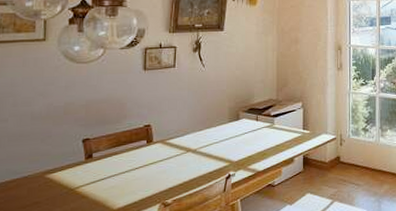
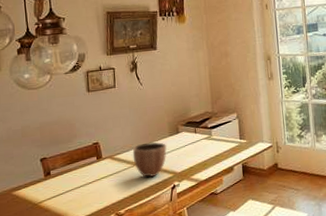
decorative bowl: none [187,127,226,166] -> present [132,142,168,178]

